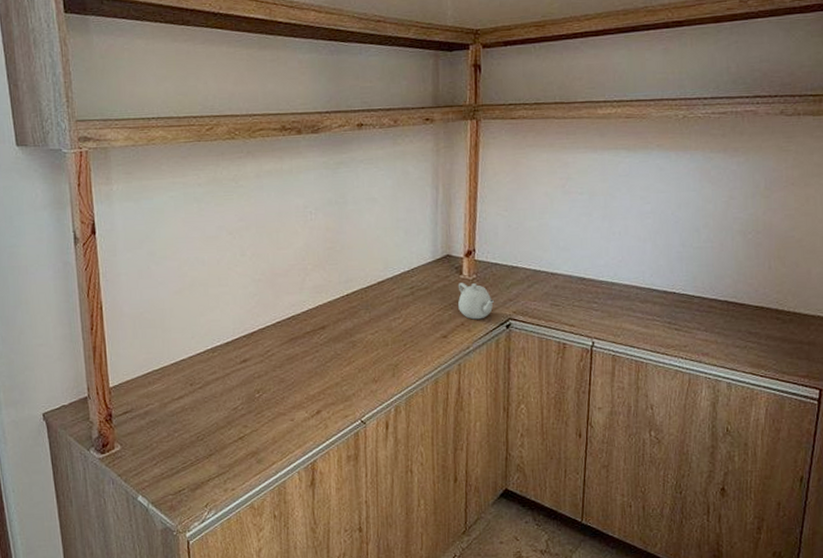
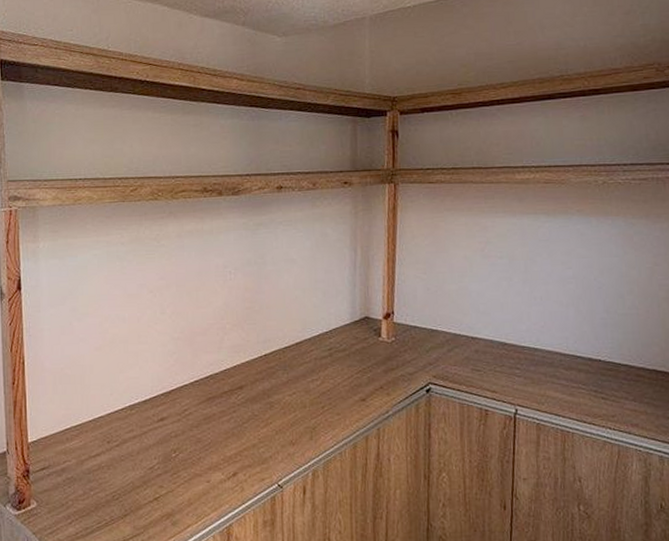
teapot: present [458,283,494,320] -> none [377,345,413,383]

